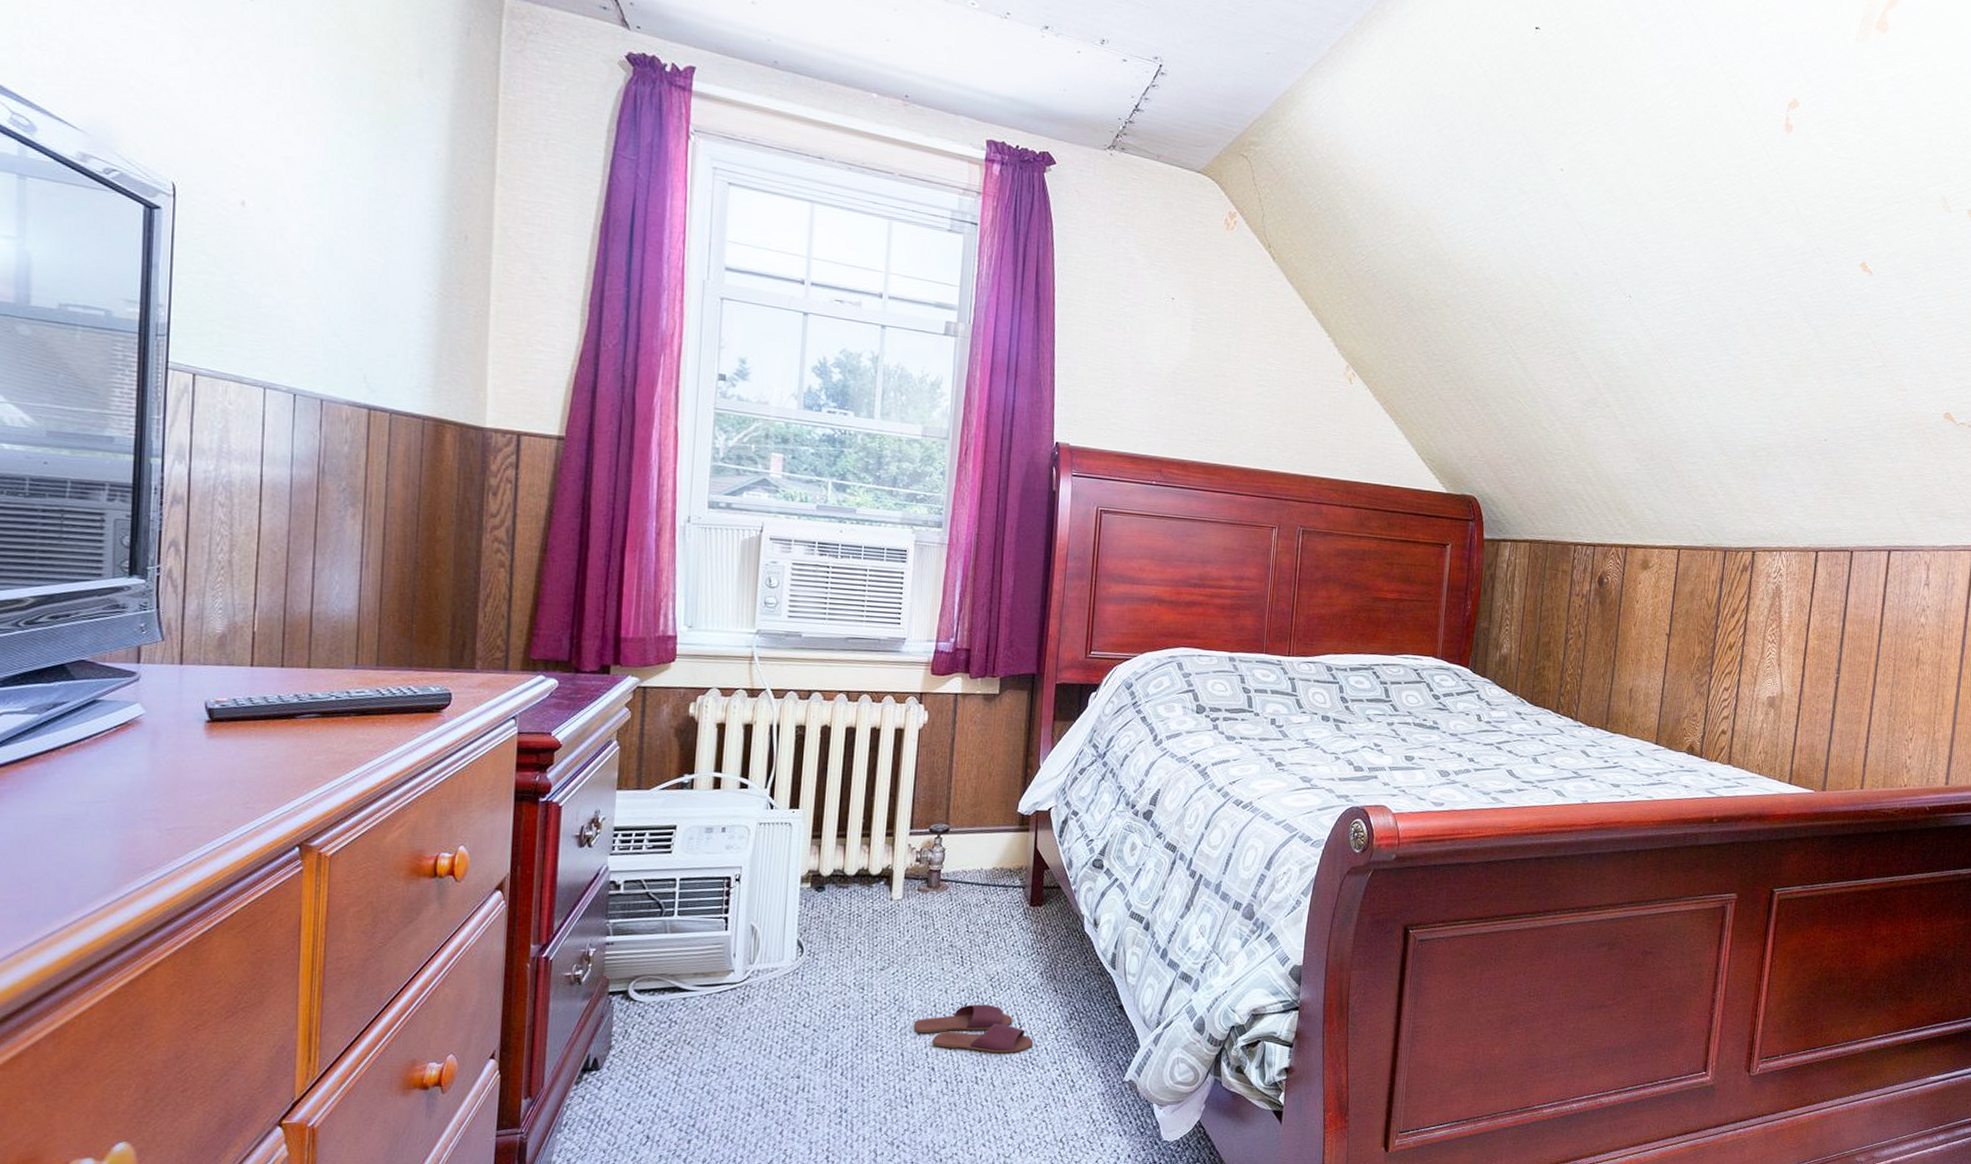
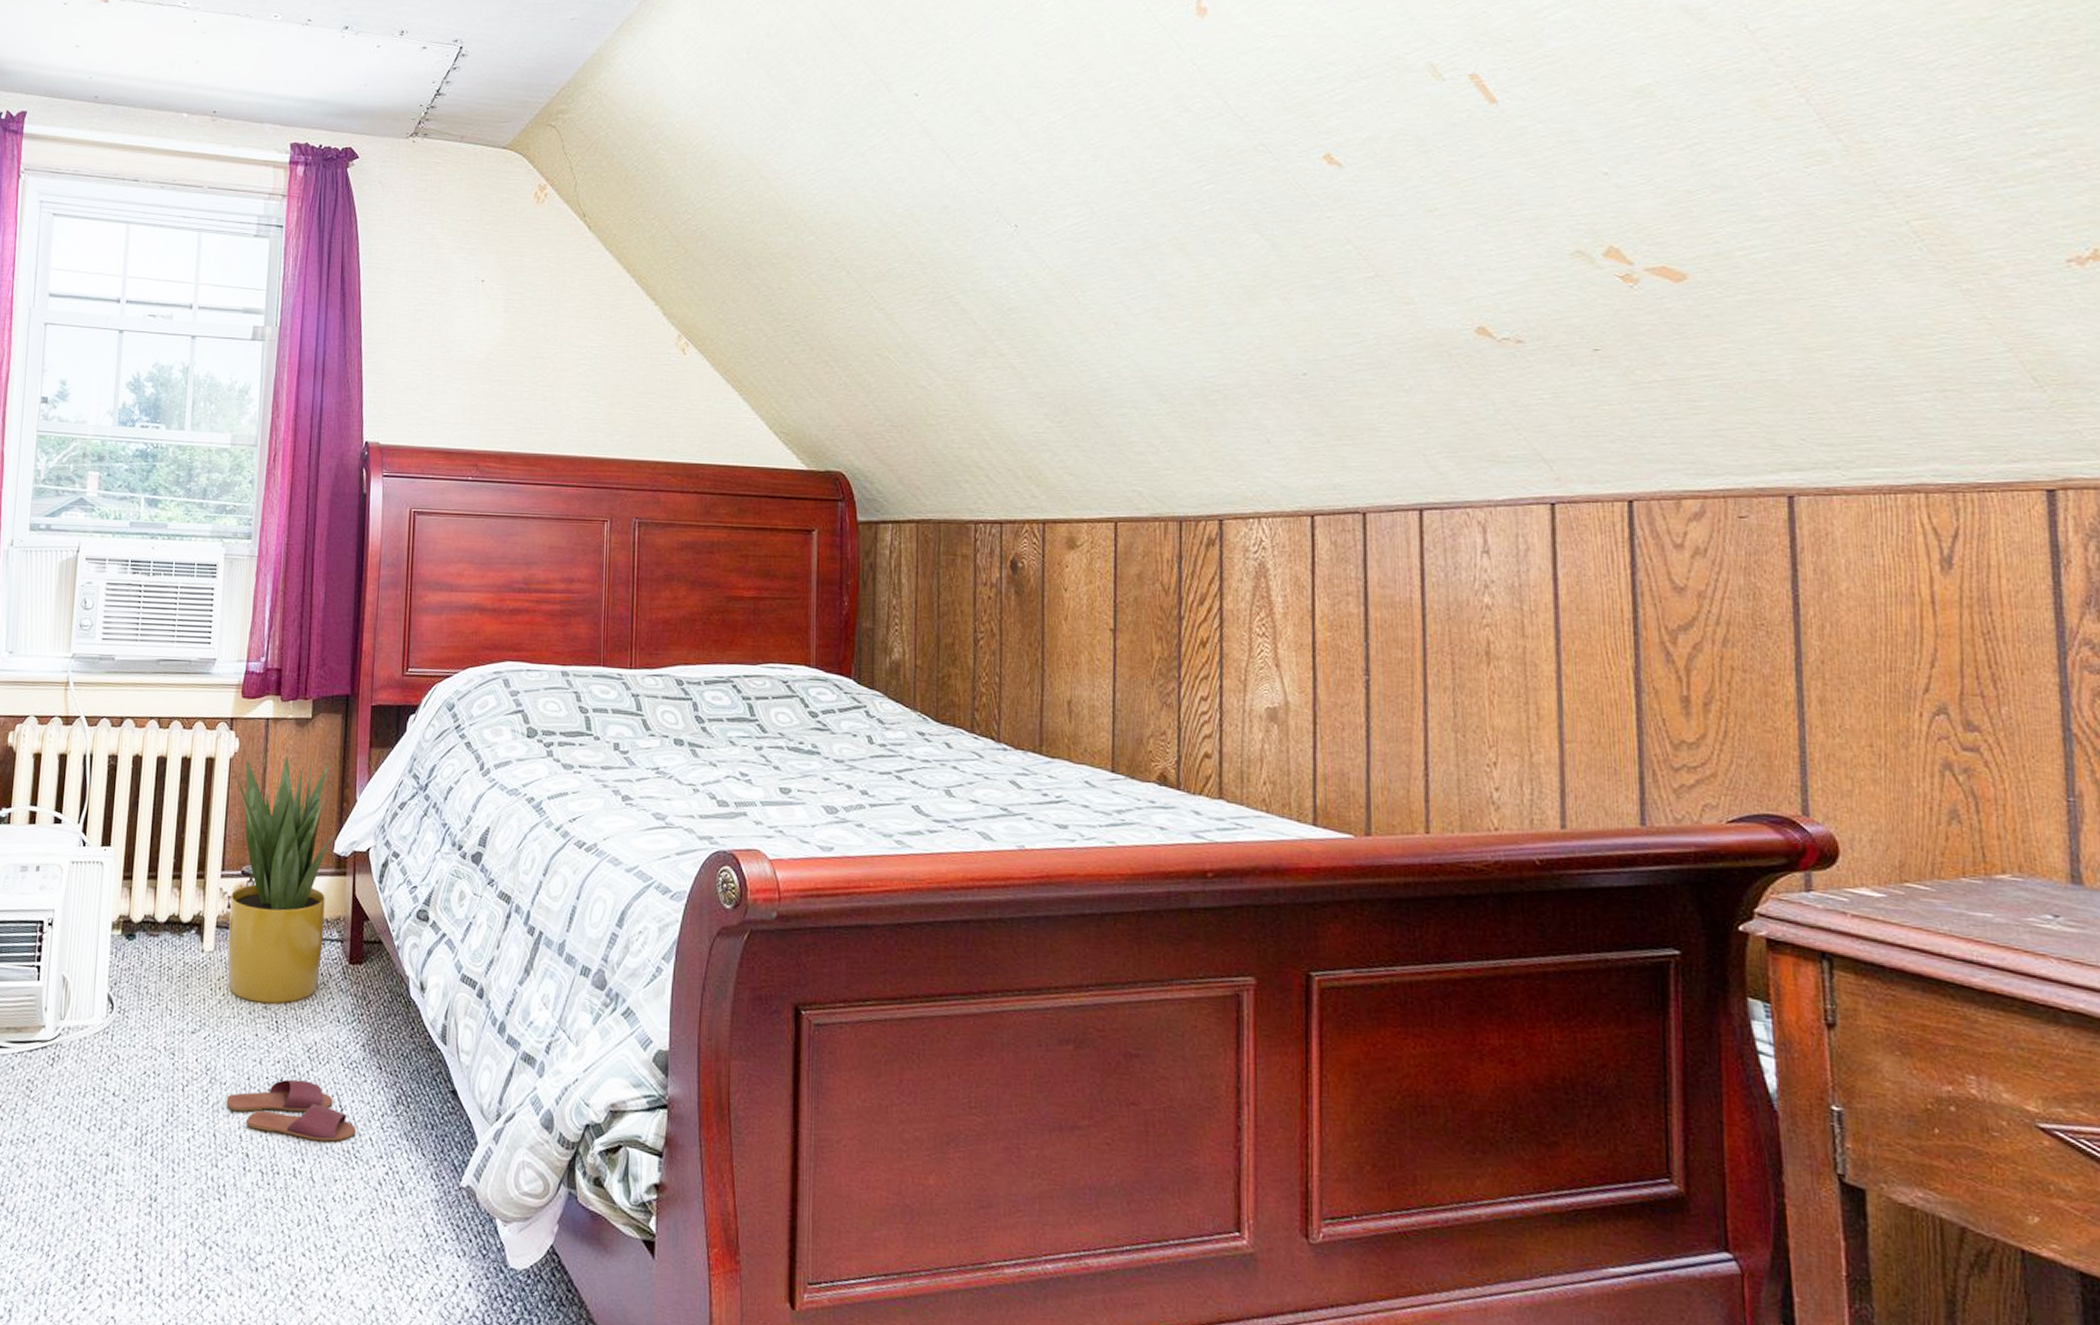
planter: none [915,727,1019,942] -> present [227,756,335,1004]

